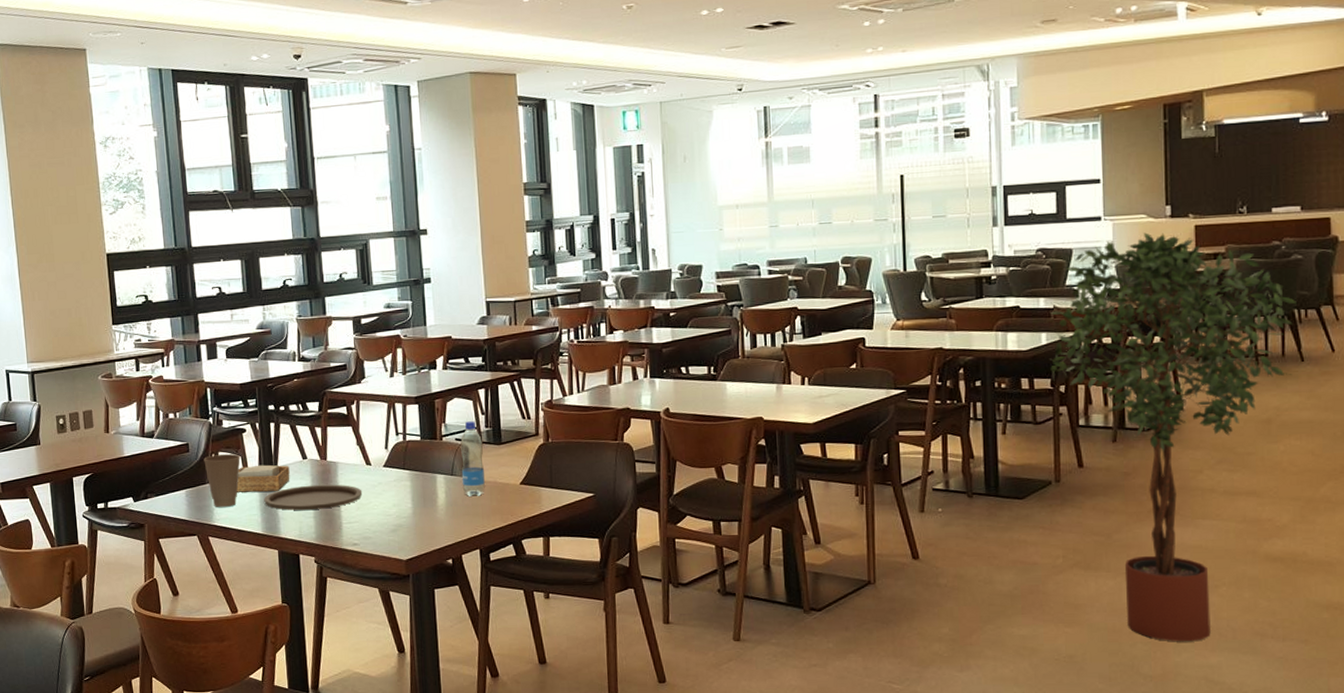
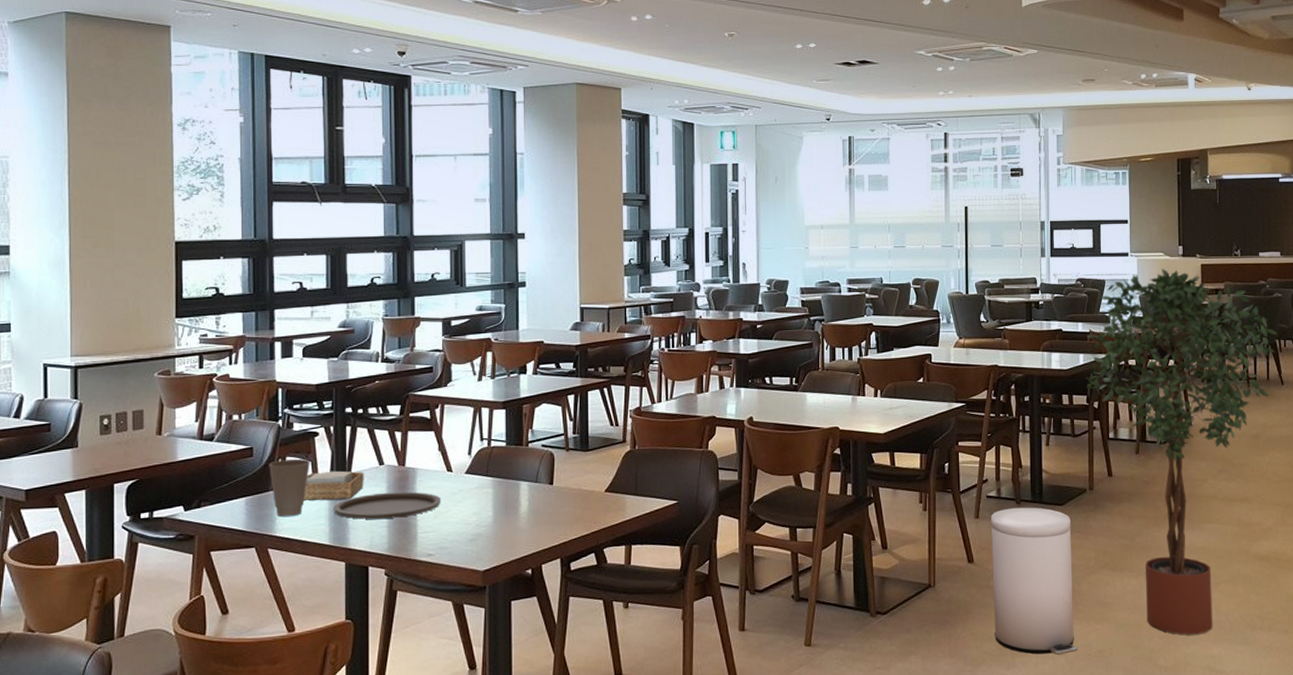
bottle: present [460,421,485,496] -> none [546,427,569,504]
pedal bin: none [937,500,1043,659] -> present [990,507,1077,656]

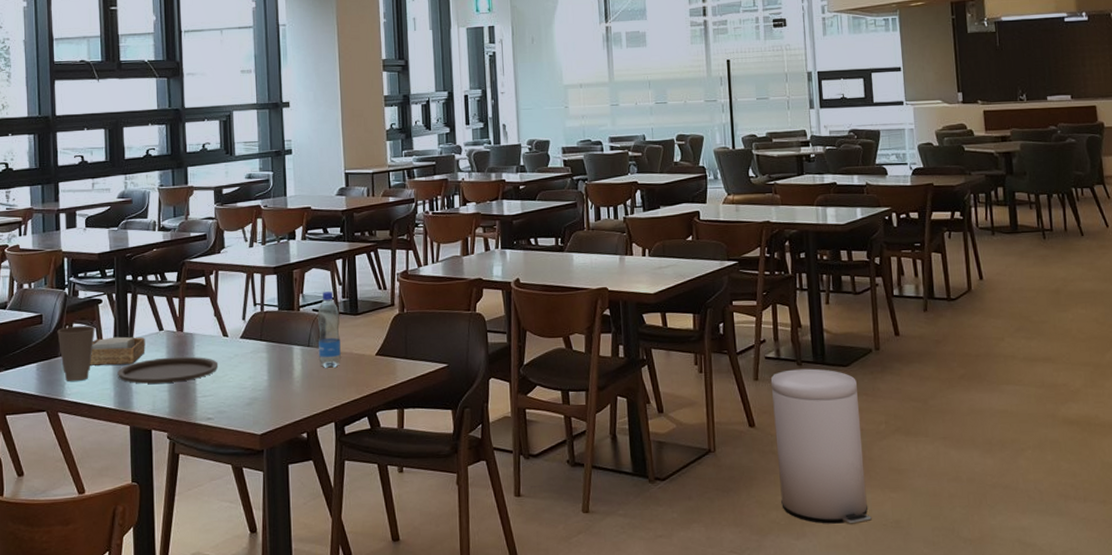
bottle: none [546,427,569,504] -> present [318,291,341,368]
potted tree: present [1086,268,1278,634] -> none [863,116,1075,504]

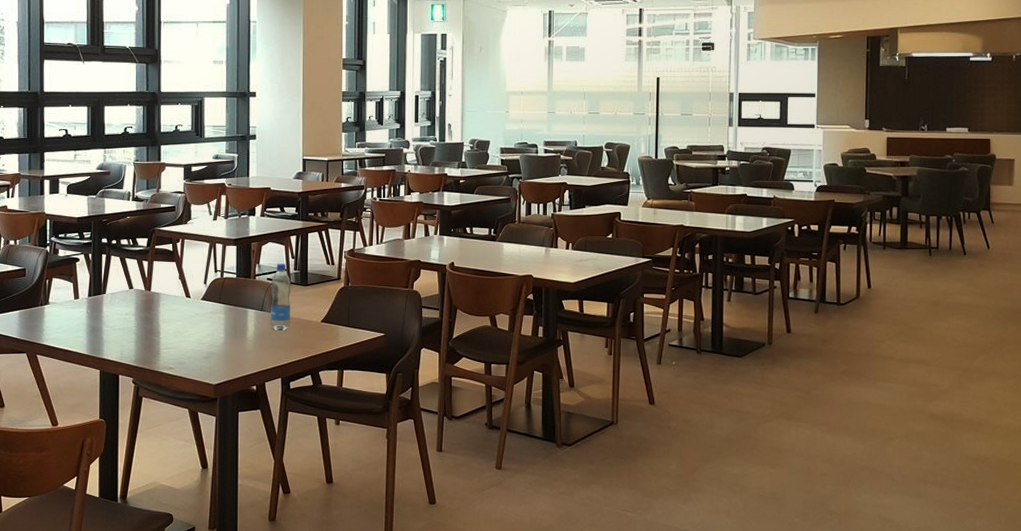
cup: present [57,325,95,382] -> none [38,280,72,329]
napkin holder: present [90,336,145,366] -> none [66,292,116,316]
tray: present [117,356,219,384] -> none [91,312,181,335]
pedal bin: present [770,368,872,525] -> none [672,357,751,494]

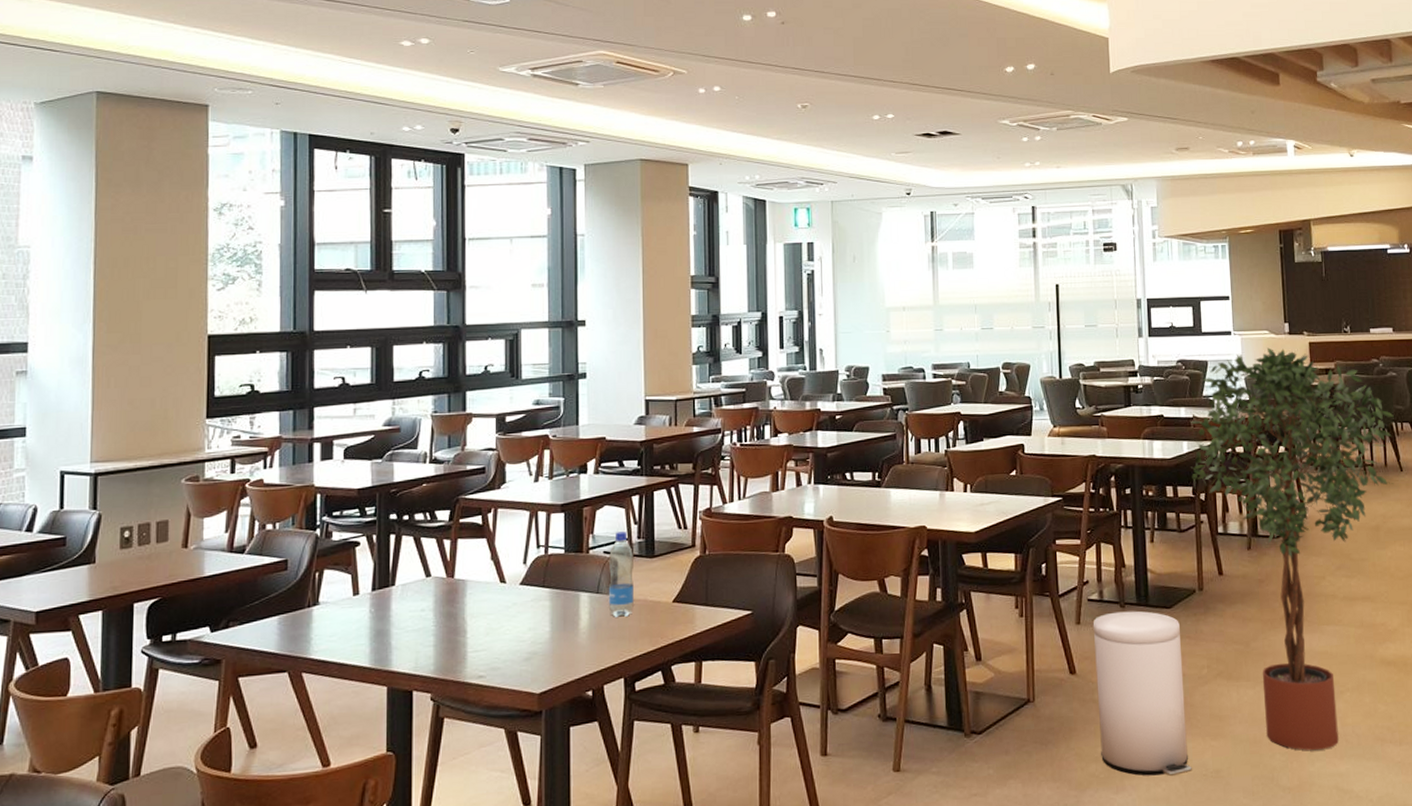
pedal bin: none [672,357,751,494] -> present [1093,610,1192,777]
potted tree: none [769,140,962,484] -> present [1190,347,1394,750]

